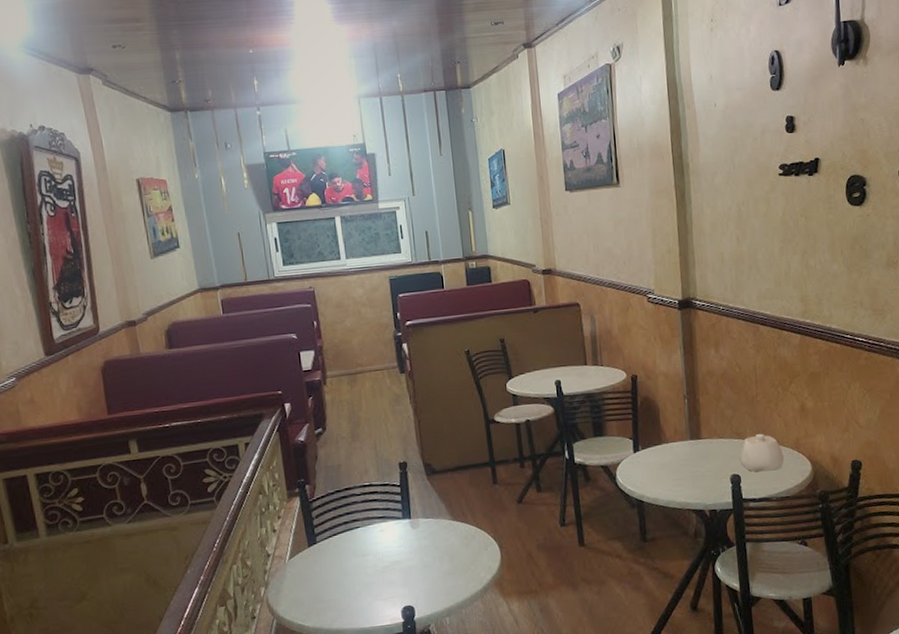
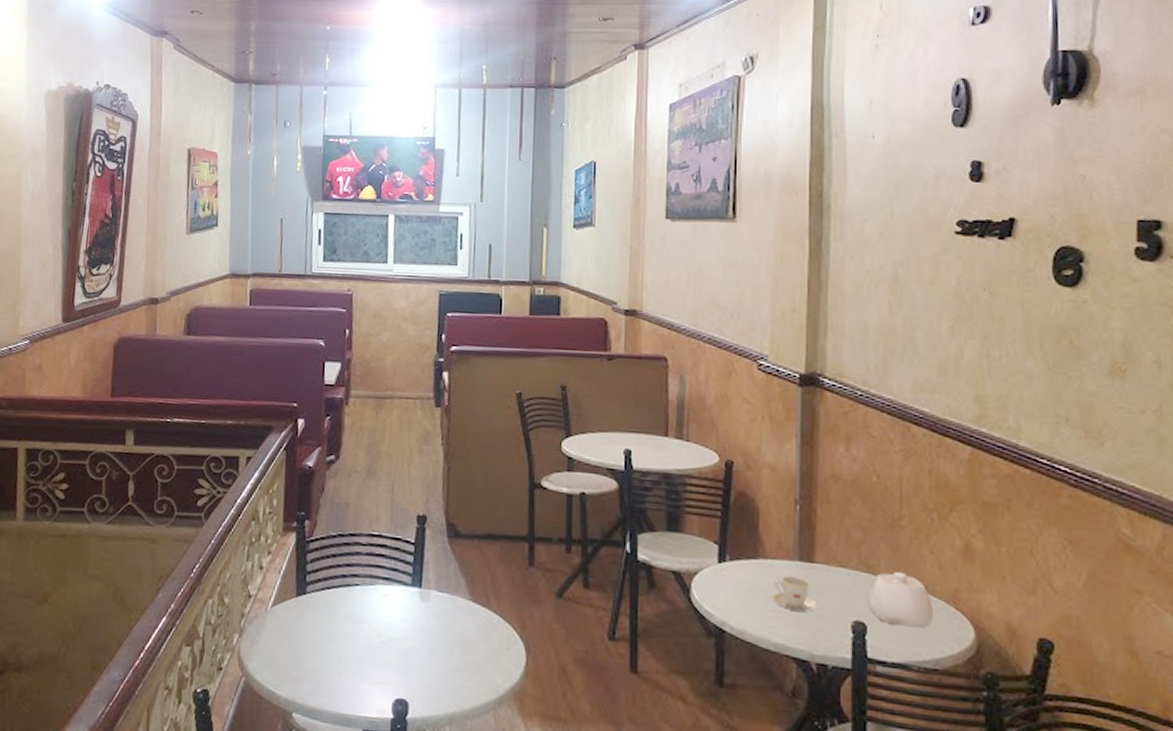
teacup: none [674,451,707,477] -> present [772,575,818,613]

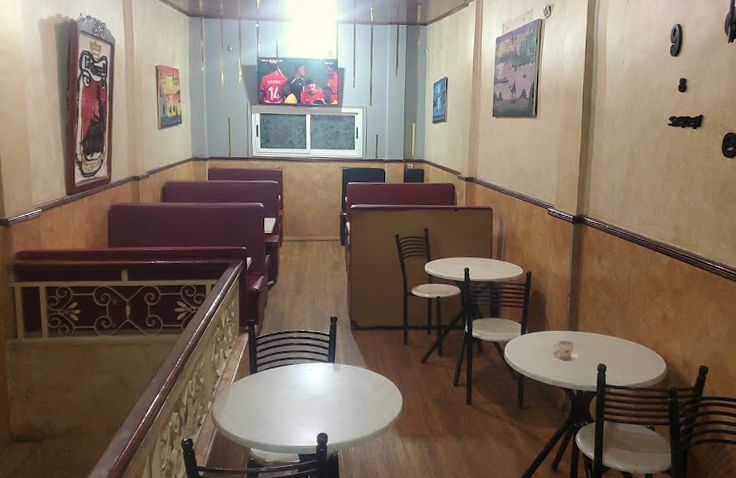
sugar bowl: present [867,571,933,628] -> none [607,333,644,365]

